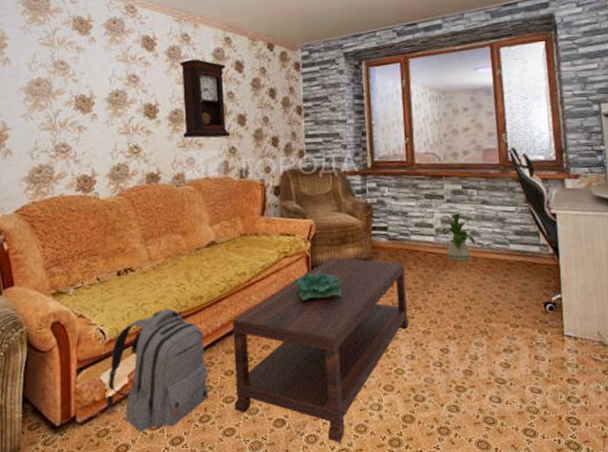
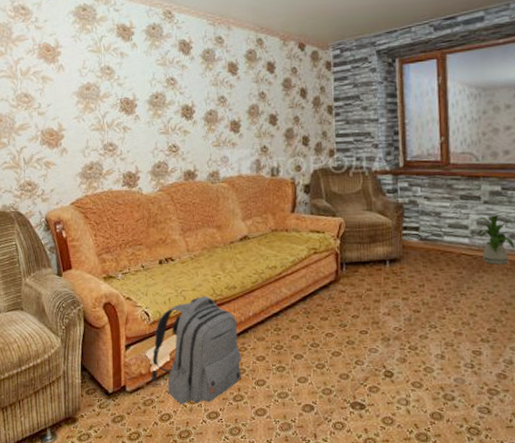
pendulum clock: present [180,59,231,138] -> none [214,61,263,138]
coffee table: present [232,257,409,443] -> none [264,255,439,432]
decorative bowl: present [294,271,342,301] -> none [323,268,371,295]

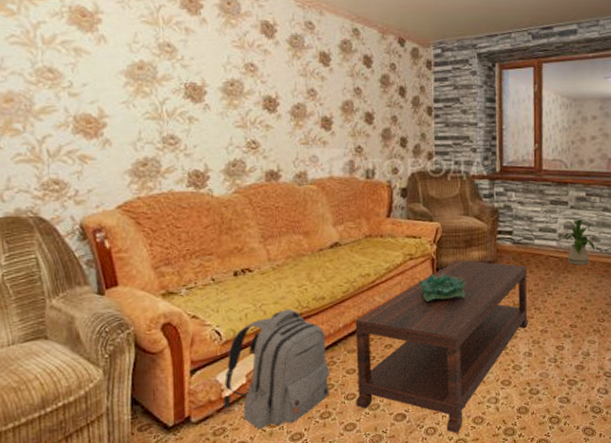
coffee table: none [264,255,439,432] -> present [355,260,528,434]
decorative bowl: none [323,268,371,295] -> present [418,273,465,301]

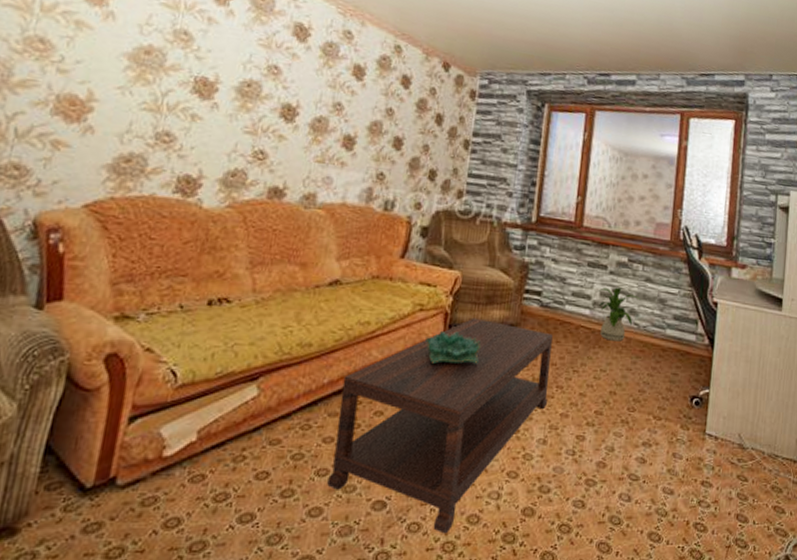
backpack: present [223,309,330,430] -> none [159,353,306,504]

